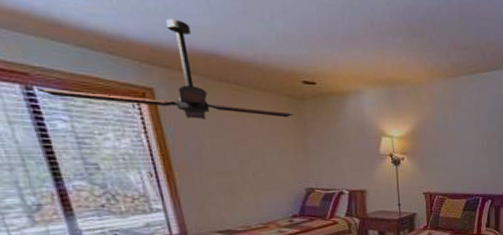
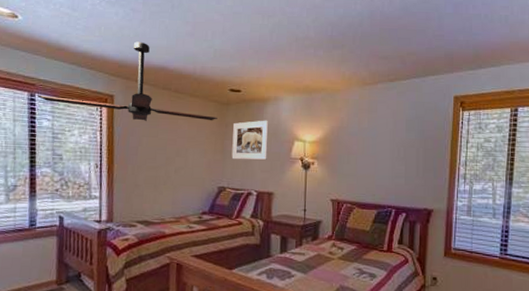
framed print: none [313,115,355,159] -> present [231,120,269,160]

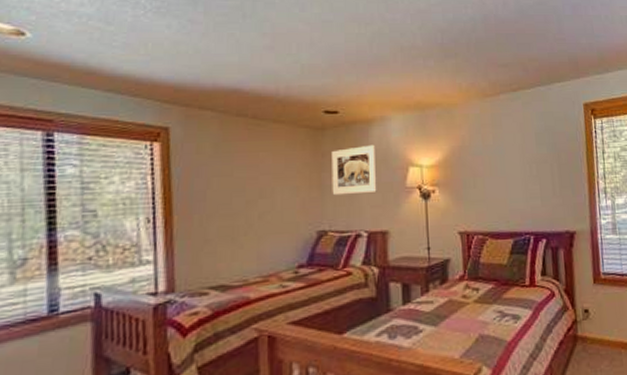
ceiling fan: present [37,41,218,121] -> none [57,59,311,158]

